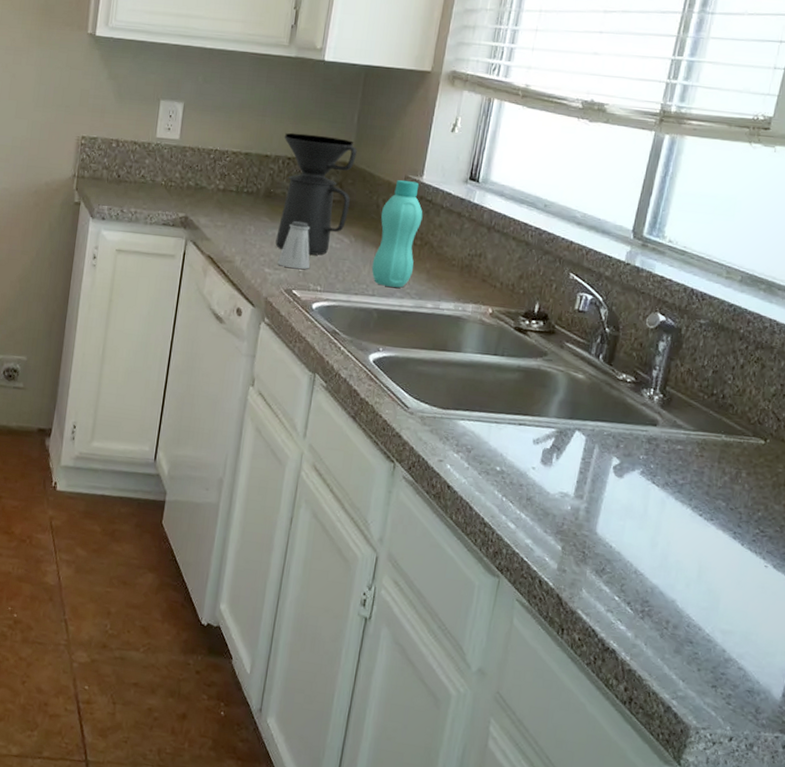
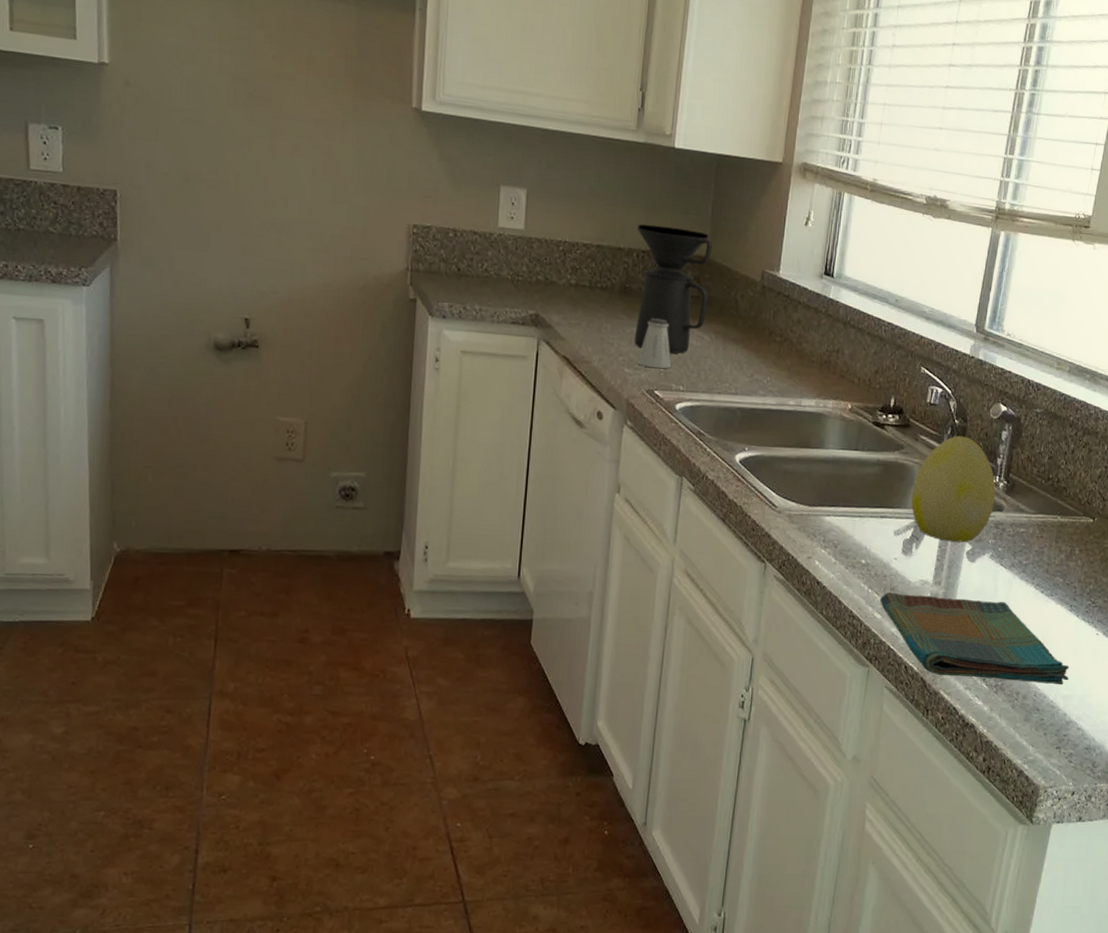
bottle: present [371,180,423,288] -> none [733,275,781,386]
dish towel: none [515,501,730,619] -> present [880,592,1069,685]
decorative egg: none [553,344,650,456] -> present [911,435,996,542]

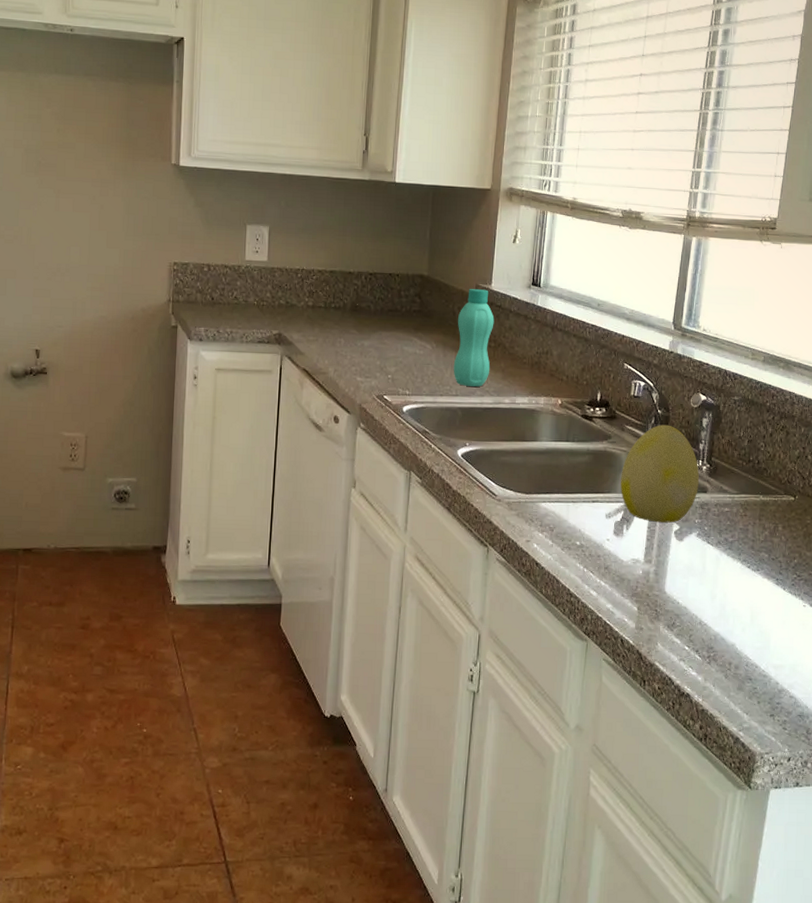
coffee maker: present [634,224,713,354] -> none [364,250,432,362]
saltshaker: present [637,318,672,369] -> none [368,332,398,376]
bottle: none [733,275,781,386] -> present [453,289,494,387]
dish towel: present [880,592,1069,685] -> none [595,571,779,655]

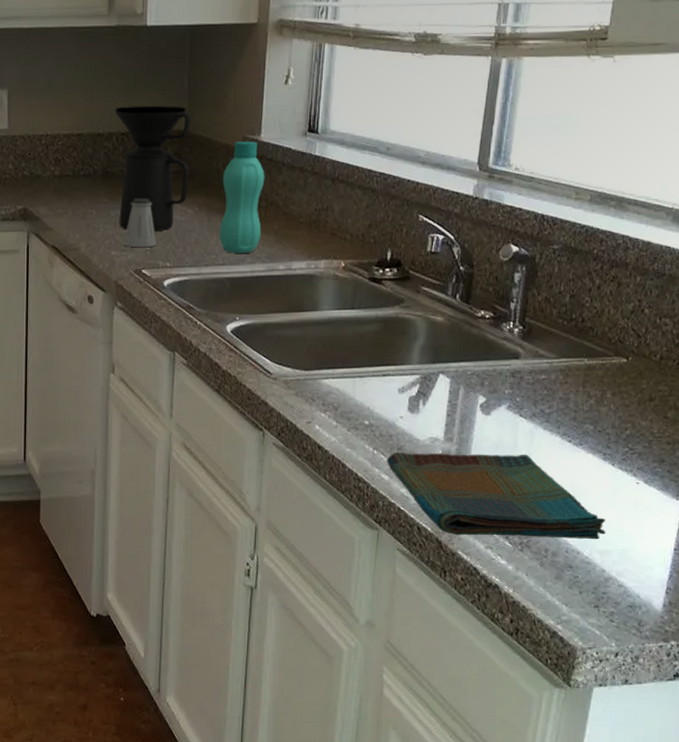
coffee maker: none [364,250,432,362] -> present [114,105,191,231]
saltshaker: none [368,332,398,376] -> present [124,198,157,248]
dish towel: none [595,571,779,655] -> present [387,452,606,540]
decorative egg: present [621,424,699,523] -> none [416,283,510,395]

